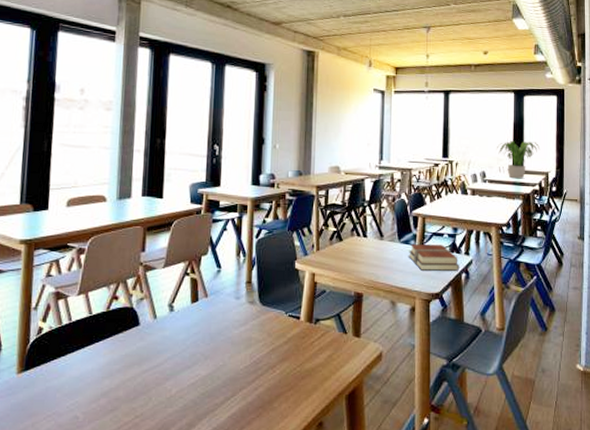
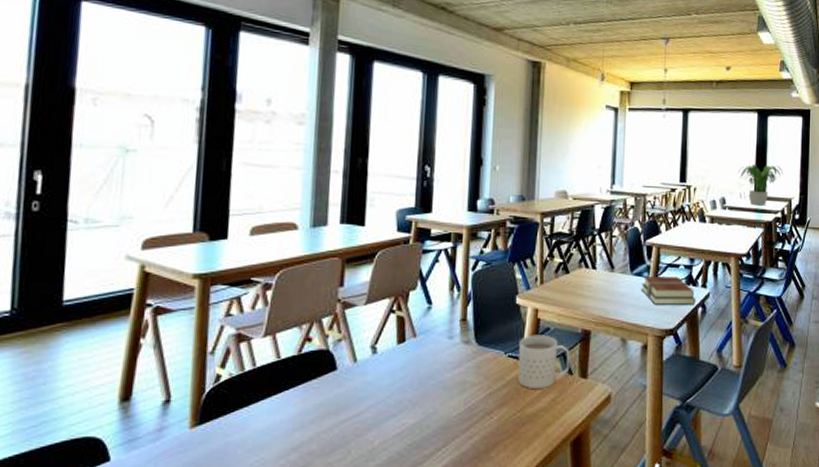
mug: none [297,296,345,347] -> present [517,334,570,390]

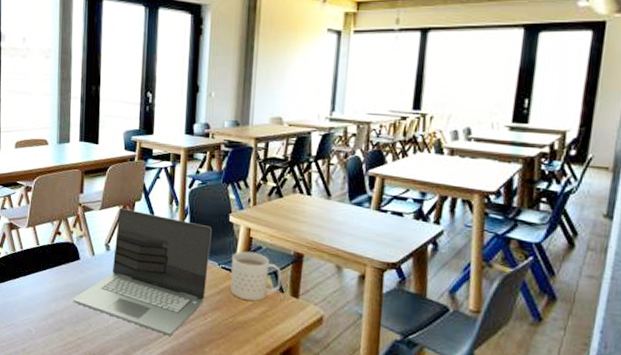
laptop: none [326,299,497,447] -> present [73,207,212,336]
books: present [642,277,696,305] -> none [361,207,426,241]
potted plant: present [738,165,783,206] -> none [491,90,556,138]

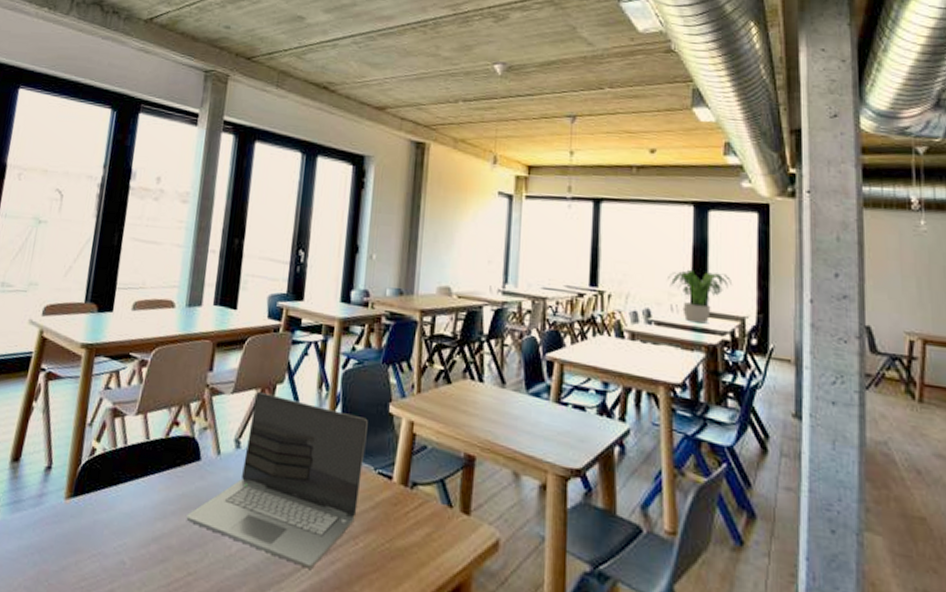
mug: present [230,251,282,301] -> none [388,451,450,519]
potted plant: none [491,90,556,138] -> present [668,270,731,324]

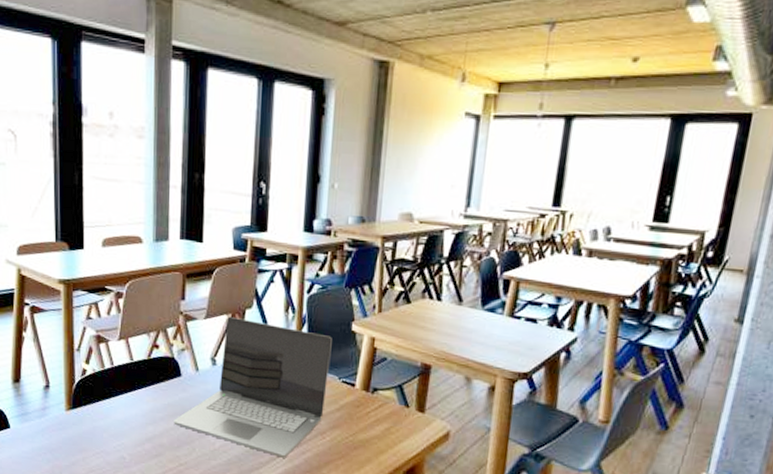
potted plant: present [668,270,731,324] -> none [633,187,698,239]

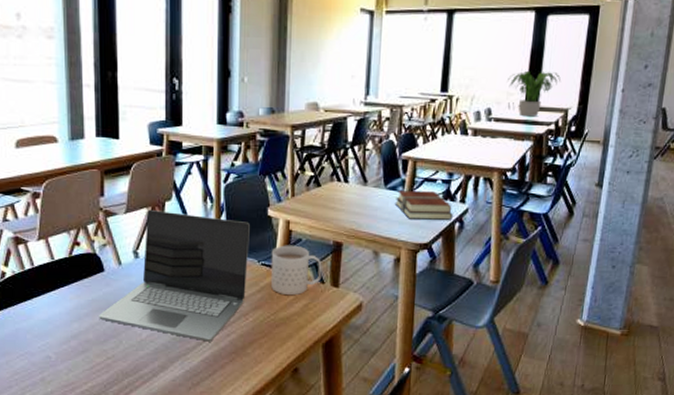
mug: none [351,363,408,418] -> present [270,245,322,296]
books: none [493,313,559,349] -> present [395,191,453,220]
potted plant: none [633,187,698,239] -> present [508,71,561,117]

